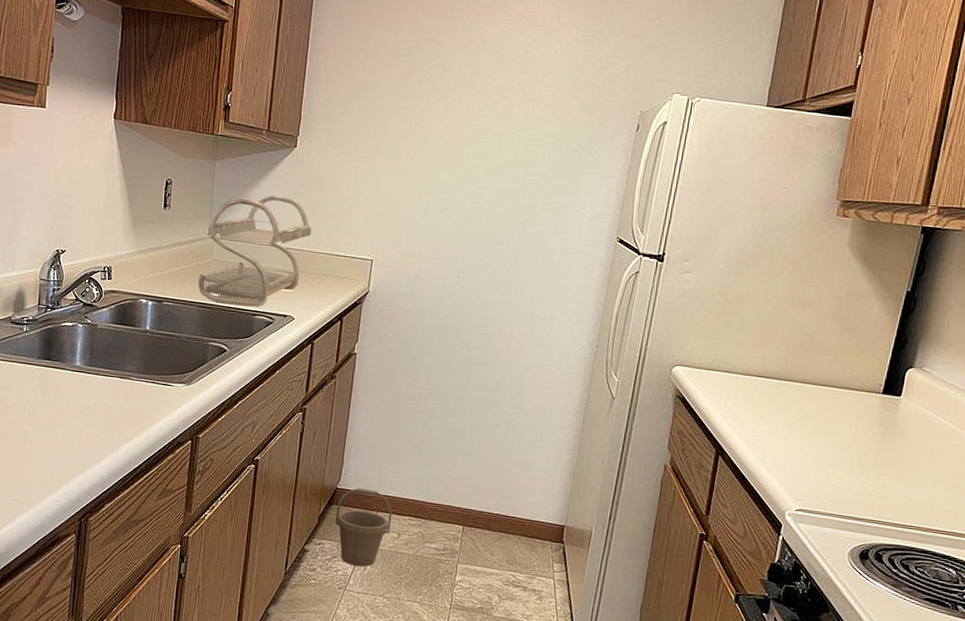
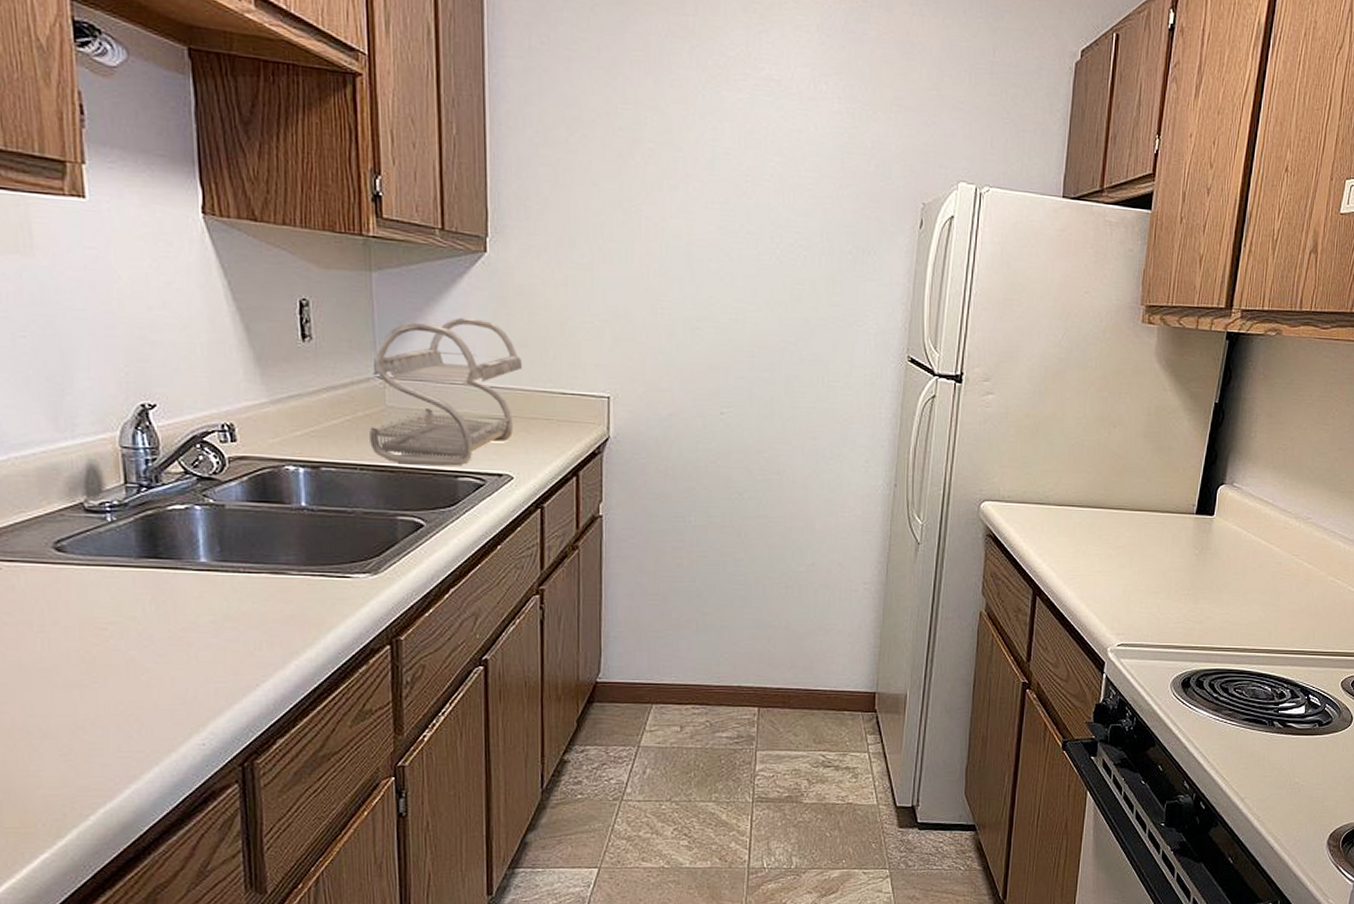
bucket: present [335,488,392,567] -> none [599,679,671,771]

